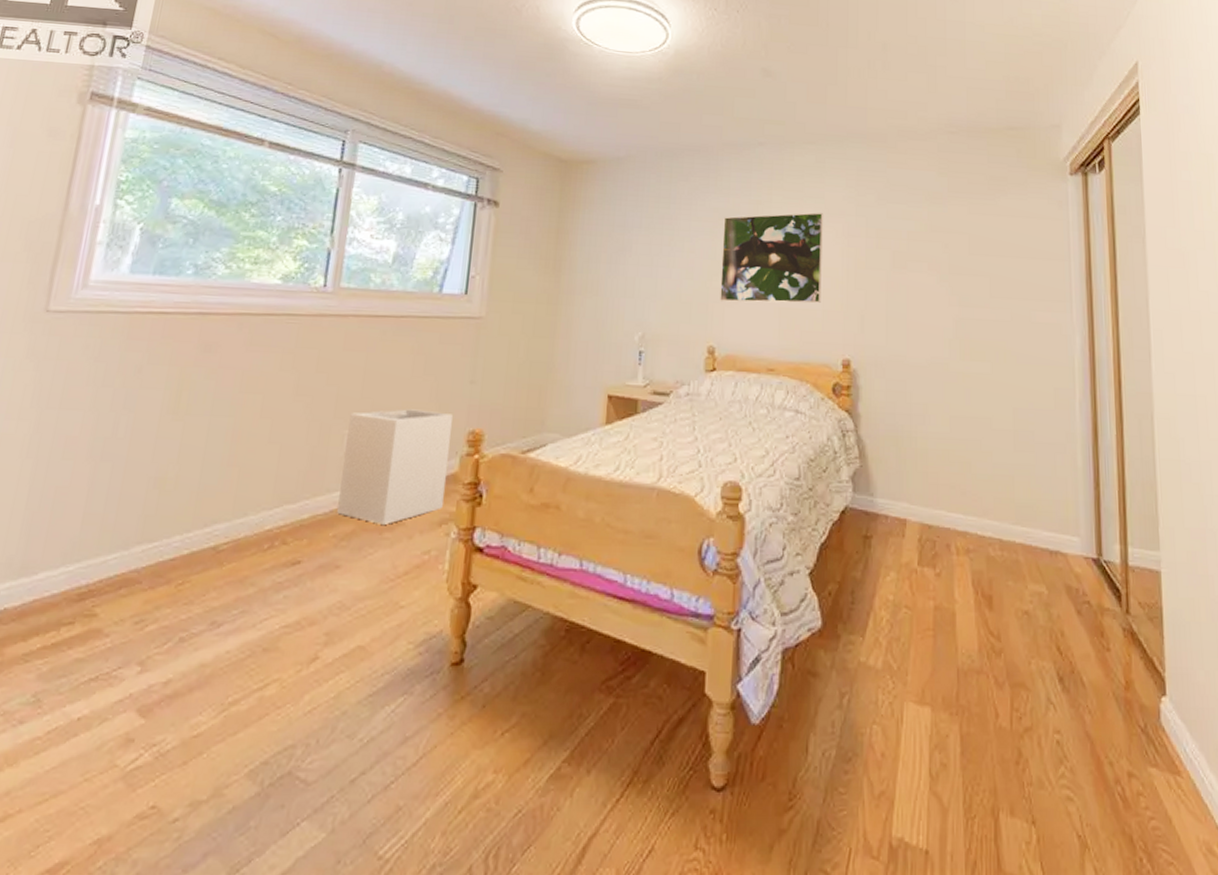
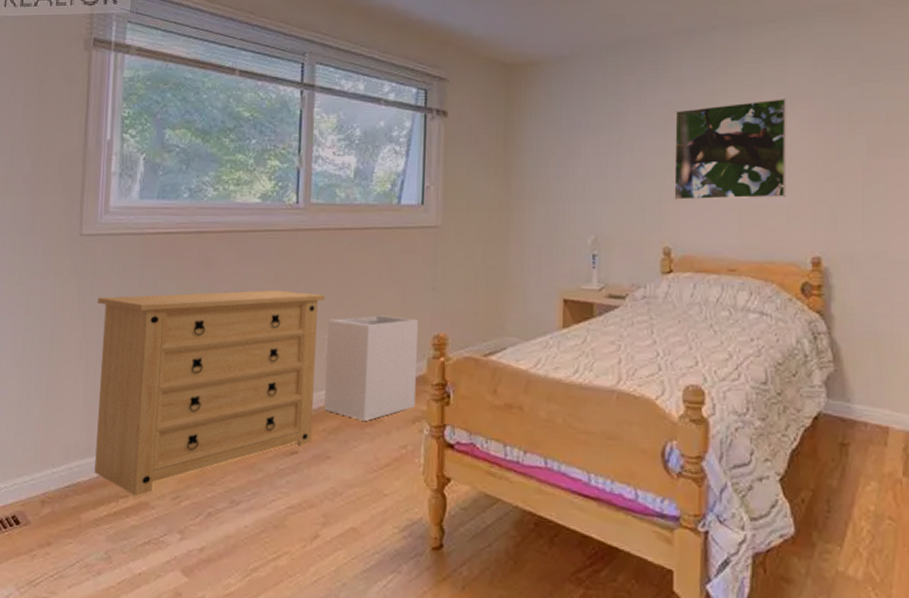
dresser: none [30,379,349,624] -> present [94,290,326,497]

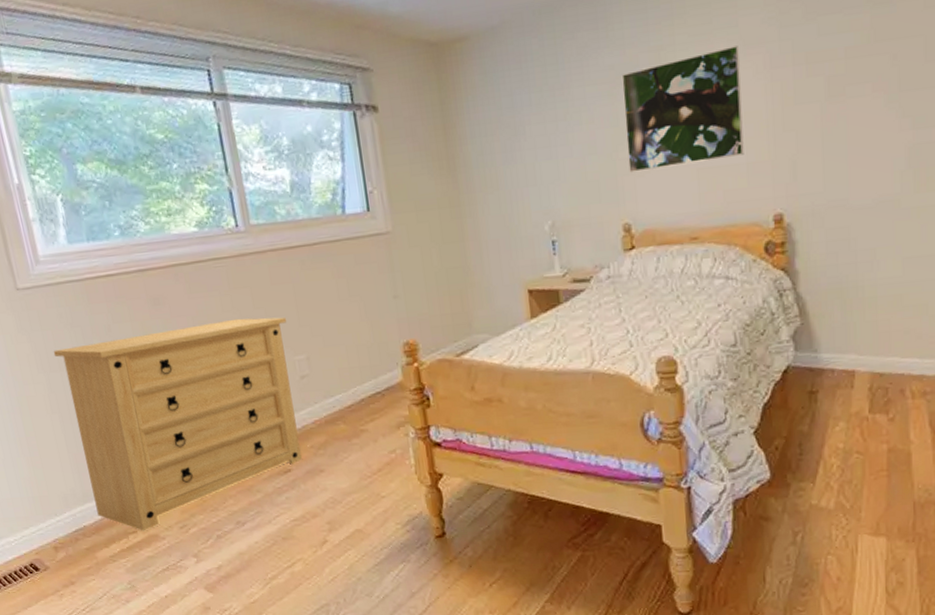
laundry hamper: present [324,315,419,421] -> none [295,329,397,433]

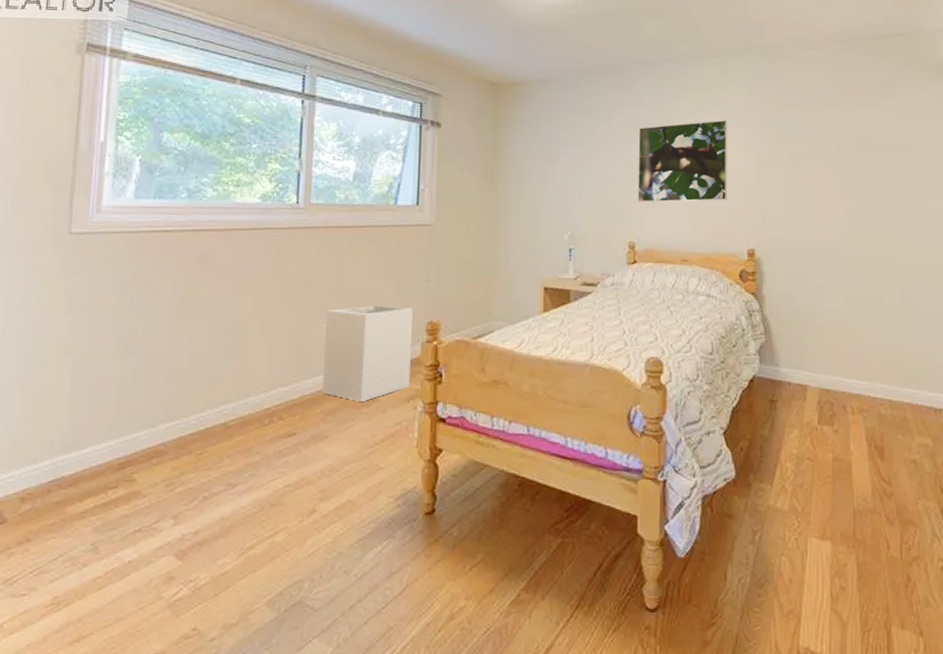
dresser: present [53,317,302,532] -> none [81,283,325,487]
laundry hamper: none [295,329,397,433] -> present [322,305,414,401]

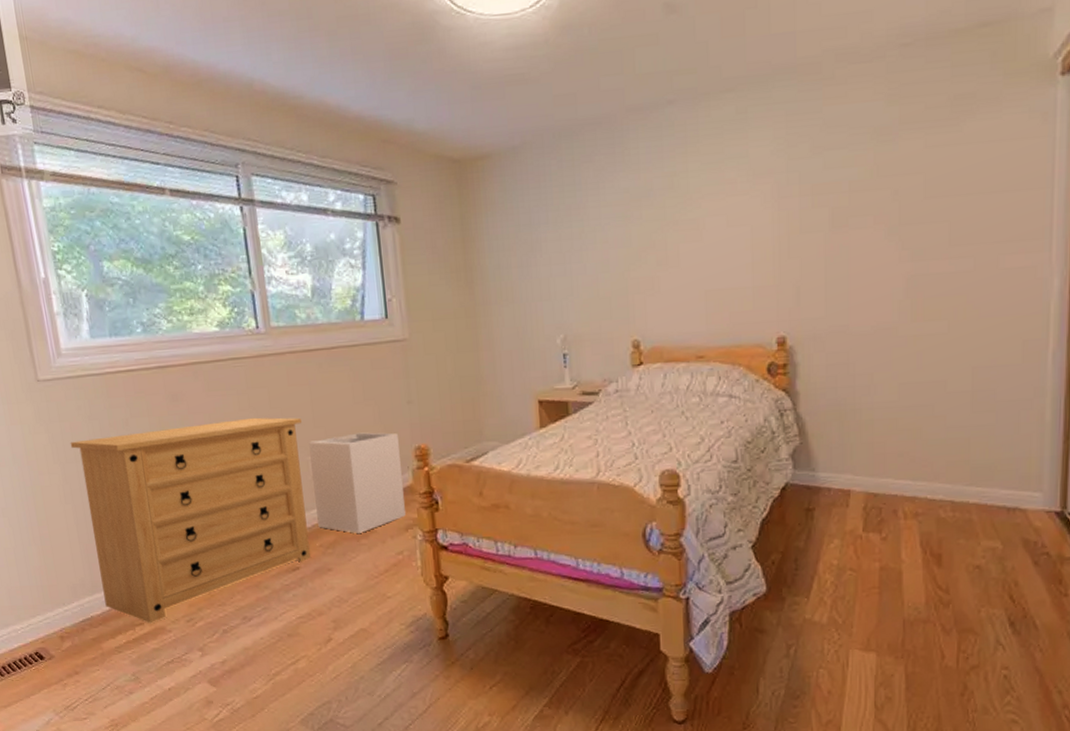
dresser: none [81,283,325,487] -> present [70,417,311,624]
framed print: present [638,120,728,203] -> none [636,175,750,292]

